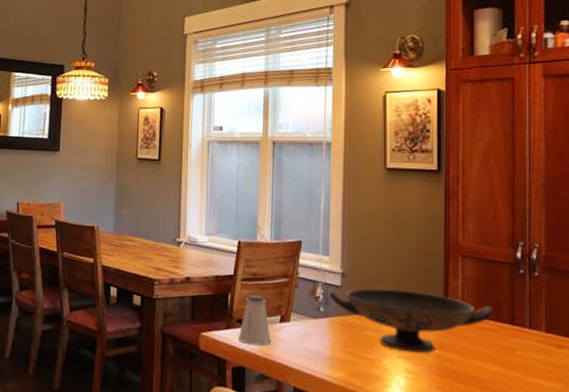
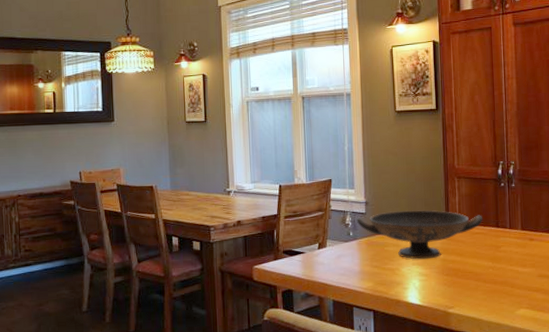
saltshaker: present [238,295,272,346] -> none [285,229,313,270]

